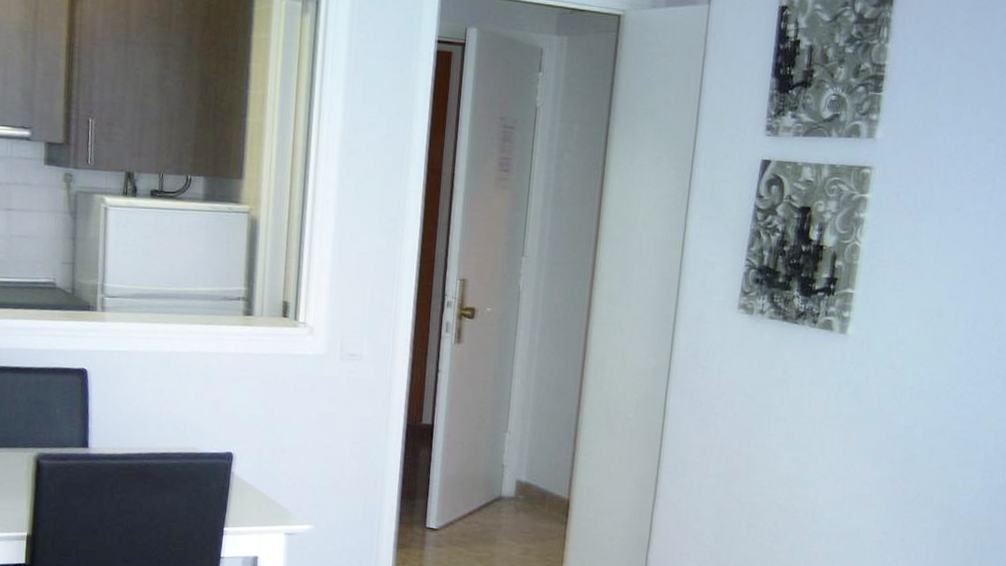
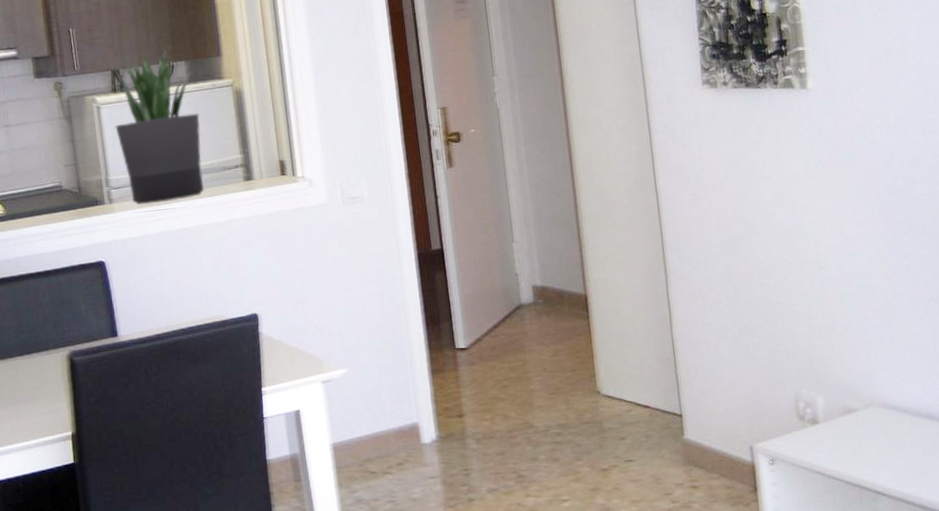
planter: none [120,150,209,322] -> present [111,48,204,205]

